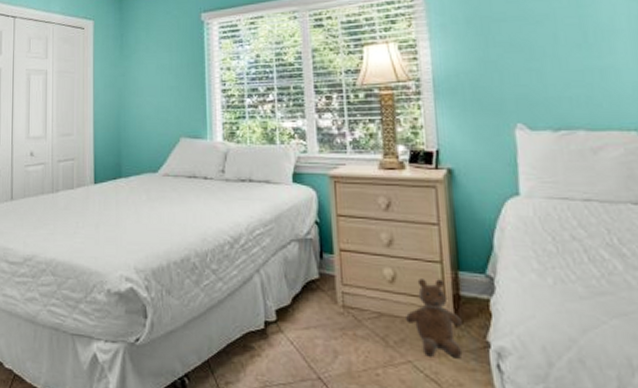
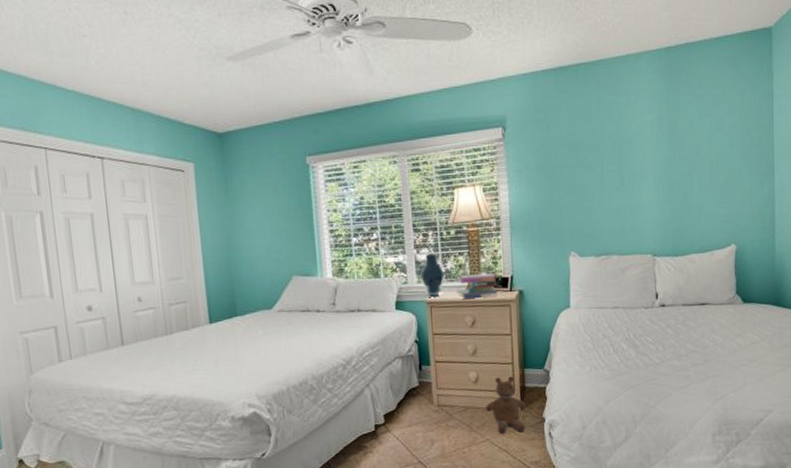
vase: none [323,119,351,172] -> present [420,254,444,298]
books: none [365,146,420,176] -> present [455,273,498,300]

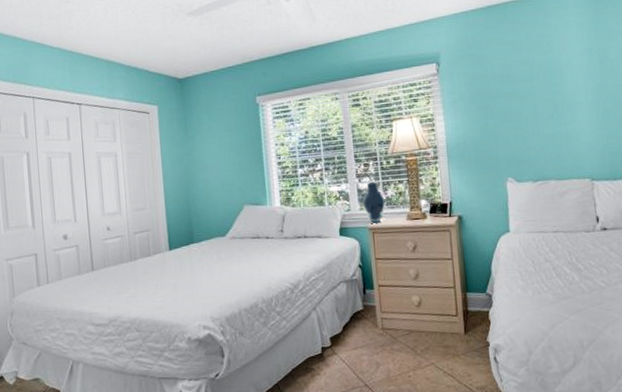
books: present [455,273,498,300] -> none [396,200,438,226]
teddy bear: present [486,376,526,434] -> none [429,300,470,358]

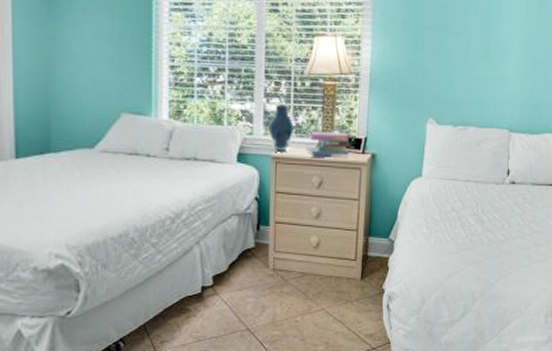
books: none [396,200,438,226] -> present [304,132,350,159]

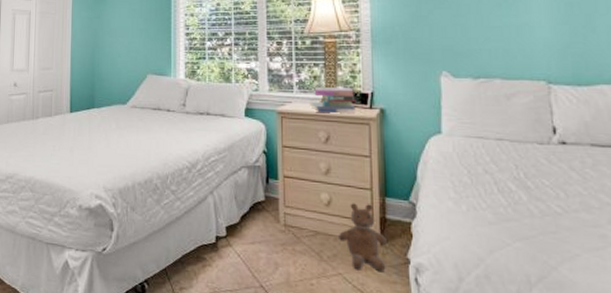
vase: present [268,105,294,153] -> none [272,63,297,108]
teddy bear: none [324,244,367,304] -> present [339,203,387,272]

